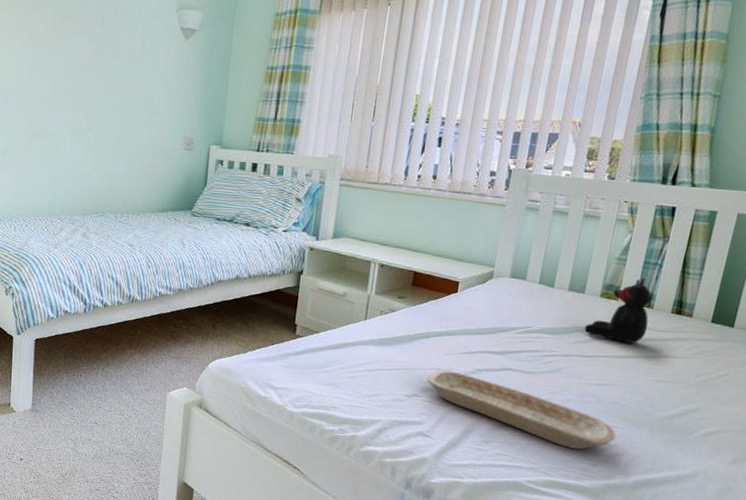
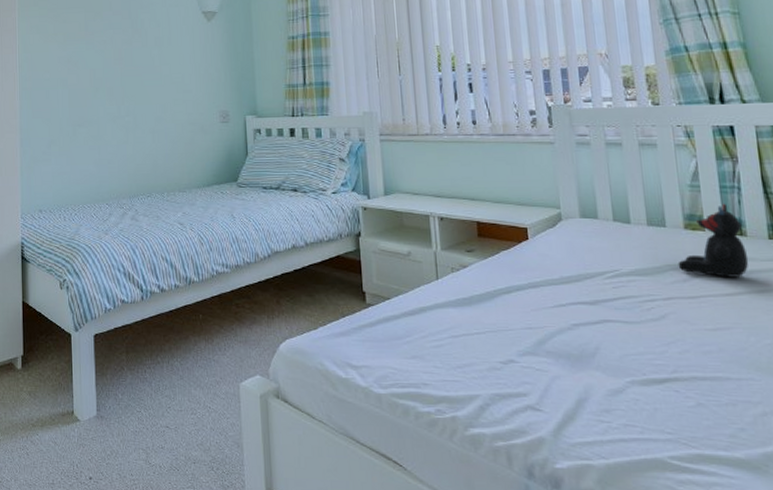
tray: present [427,370,617,449] -> none [520,328,757,411]

